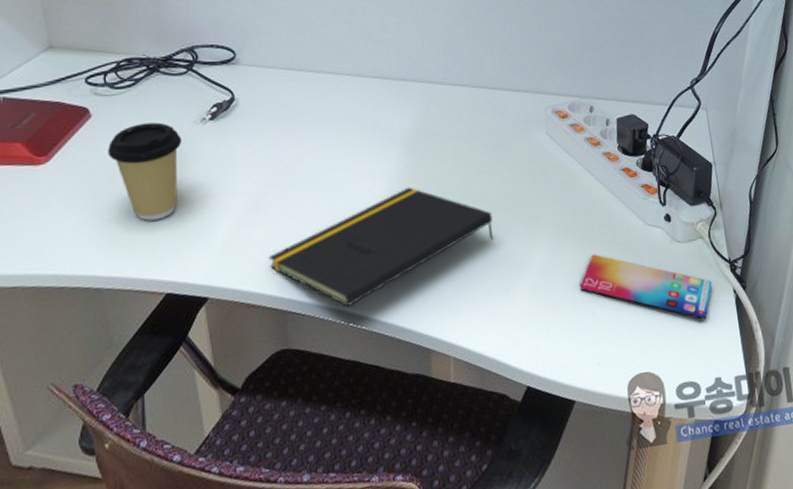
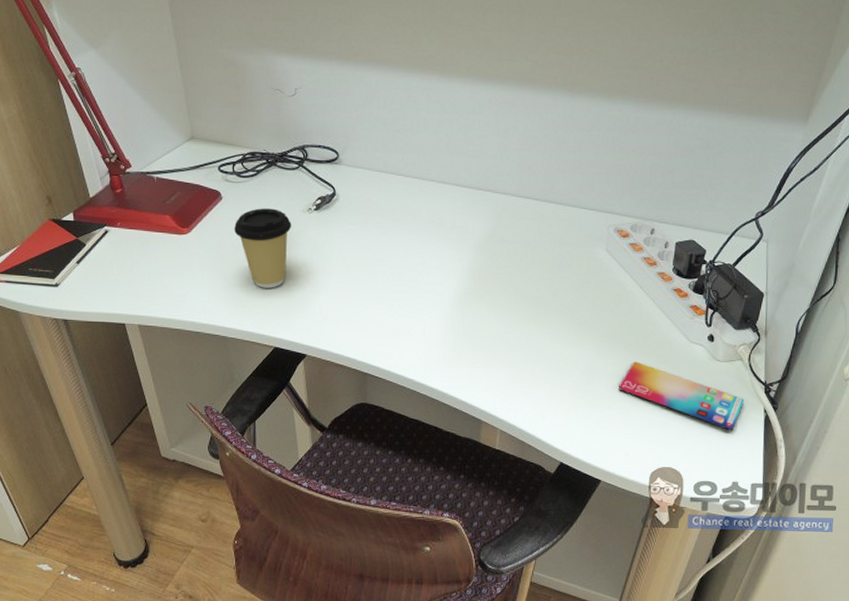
notepad: present [268,187,494,308] -> none [355,284,547,377]

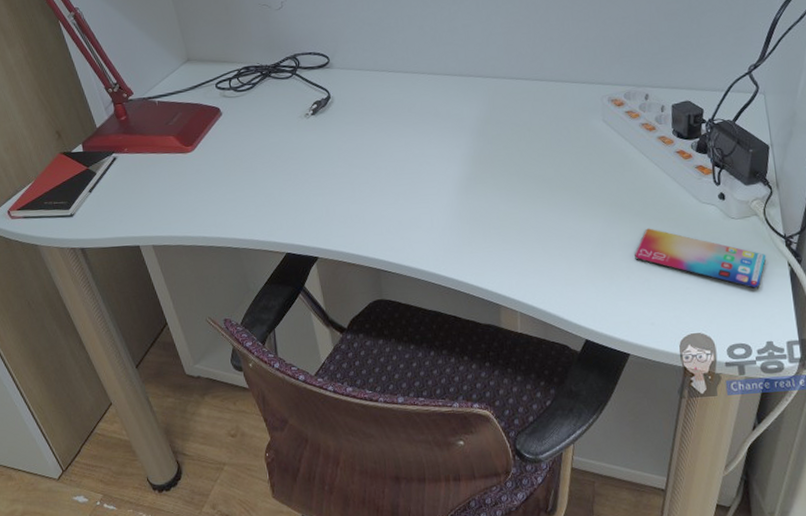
coffee cup: present [234,208,292,288] -> none [236,118,292,196]

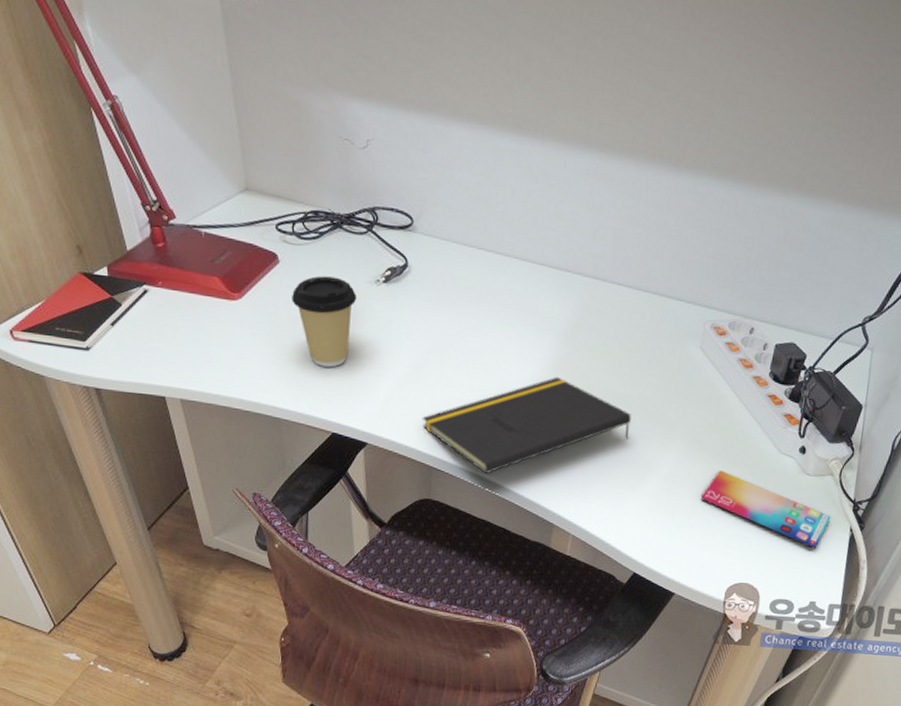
coffee cup: none [236,118,292,196] -> present [292,276,357,367]
notepad: none [363,168,555,268] -> present [422,376,632,474]

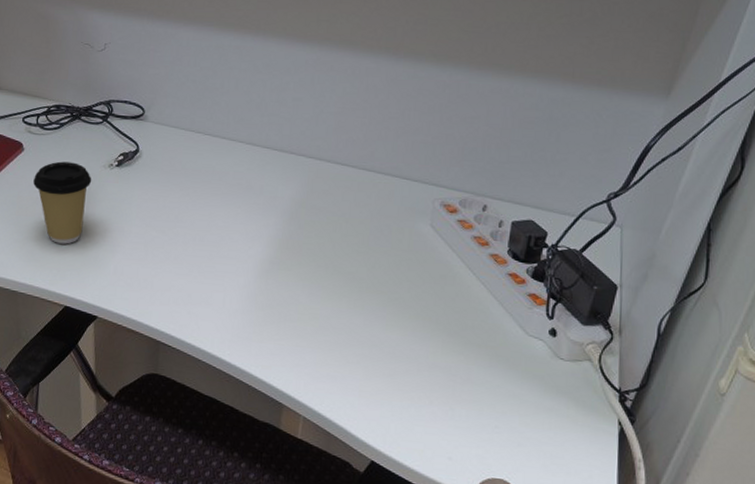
notepad: present [422,376,632,474] -> none [150,253,361,350]
smartphone: present [701,470,831,549] -> none [442,352,594,444]

